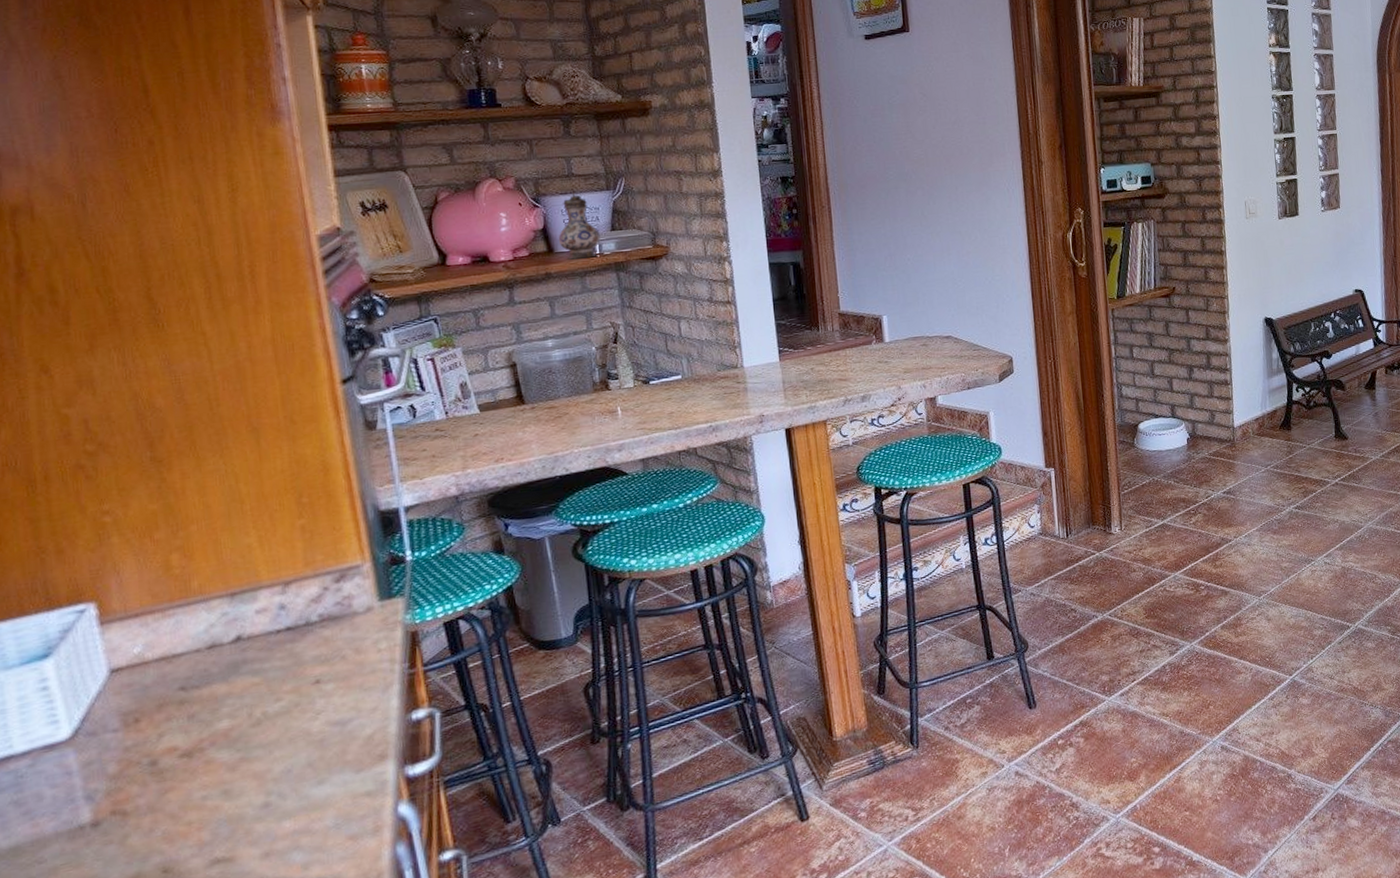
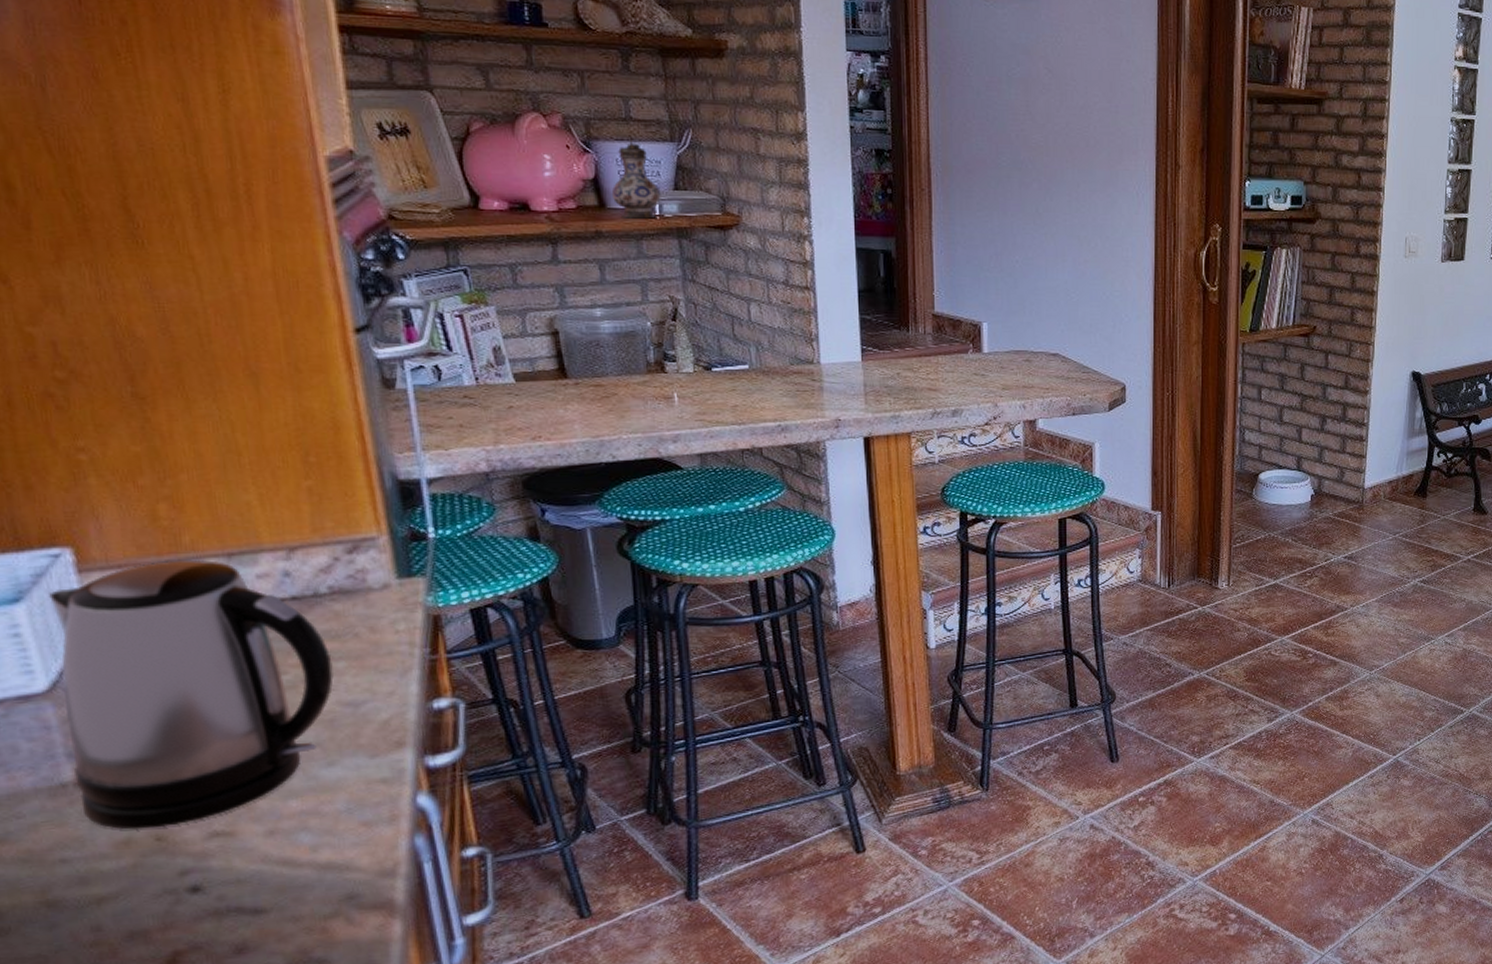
kettle: none [73,601,323,865] -> present [48,560,334,830]

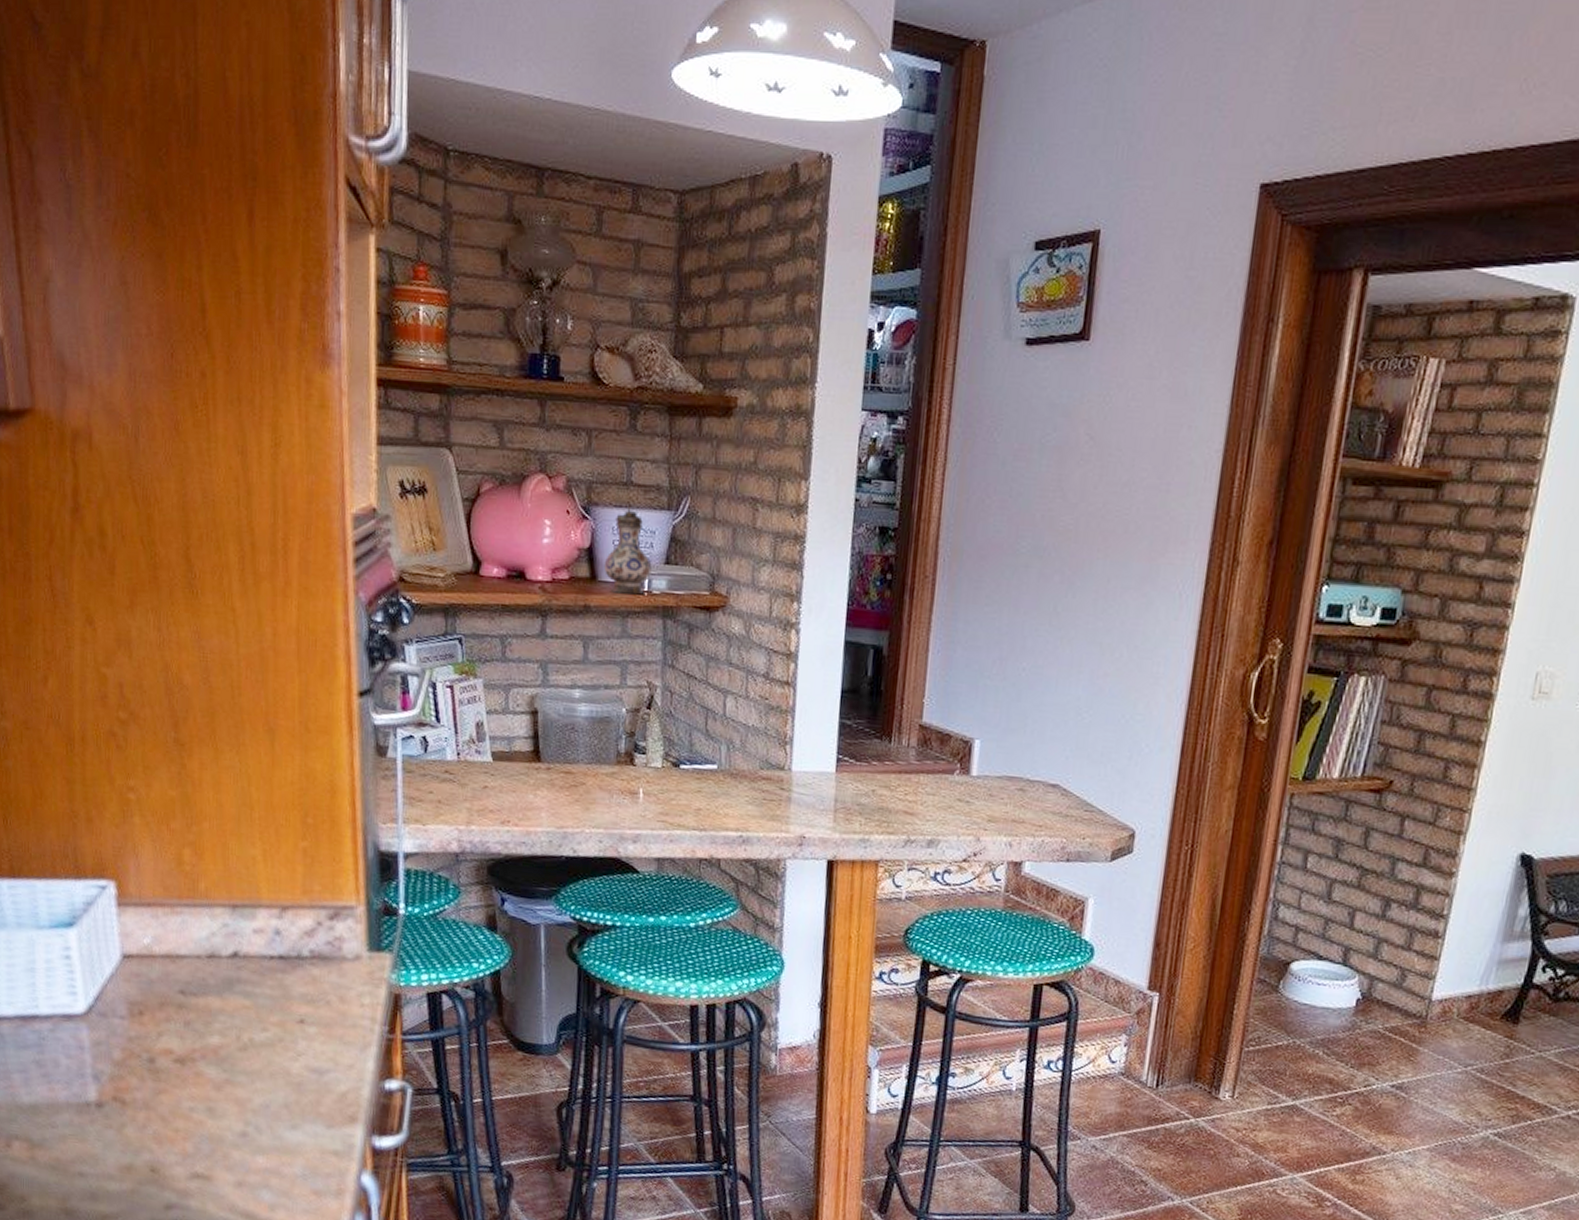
kettle: present [48,560,334,830] -> none [93,904,306,1160]

